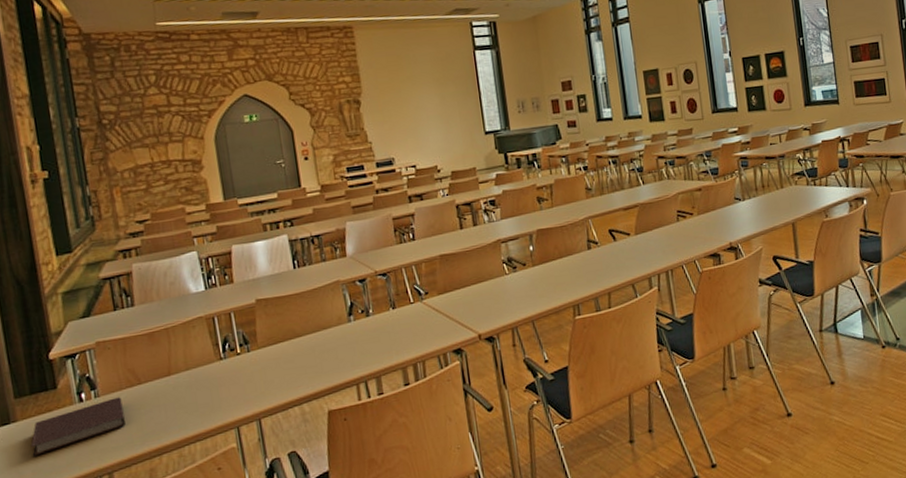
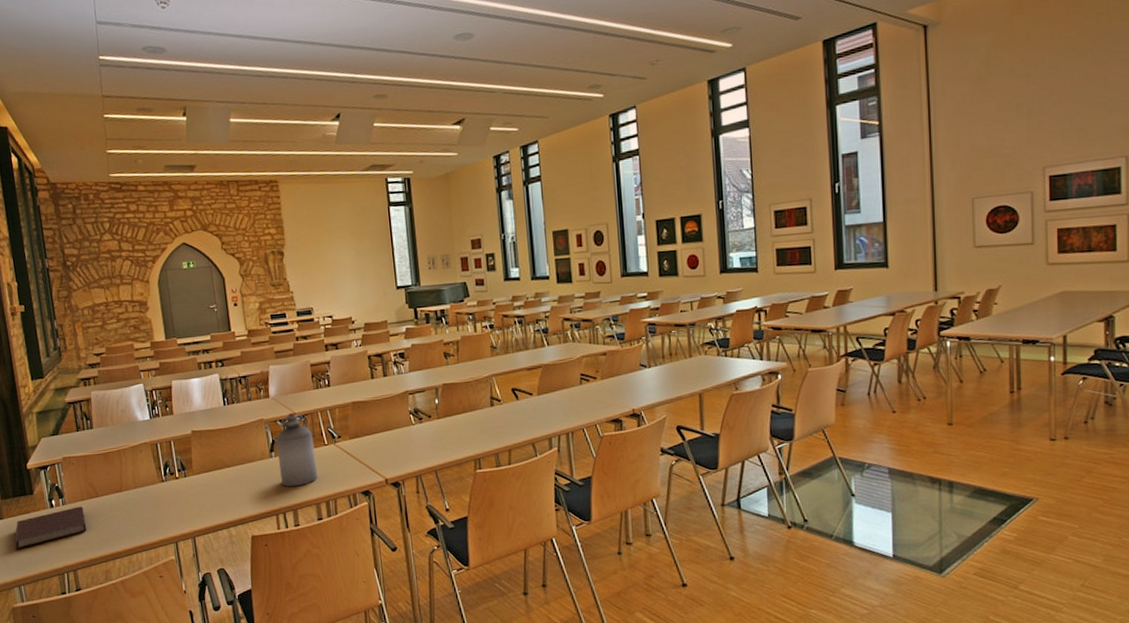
bottle: none [354,271,404,352] -> present [275,413,318,486]

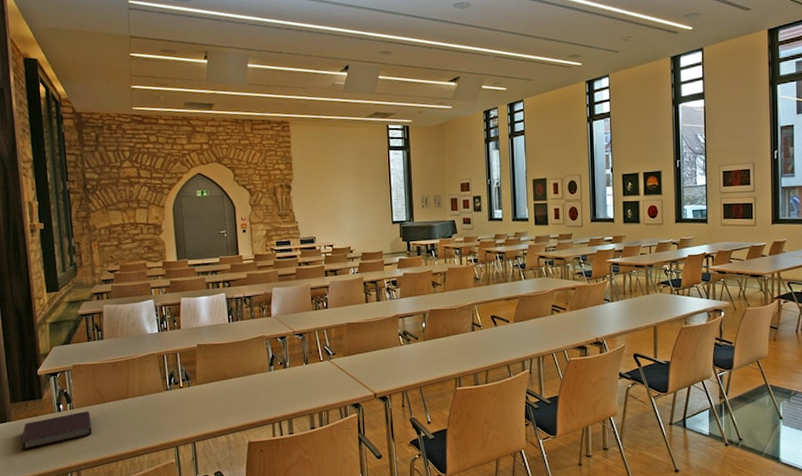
bottle: present [275,413,318,486] -> none [275,331,313,398]

